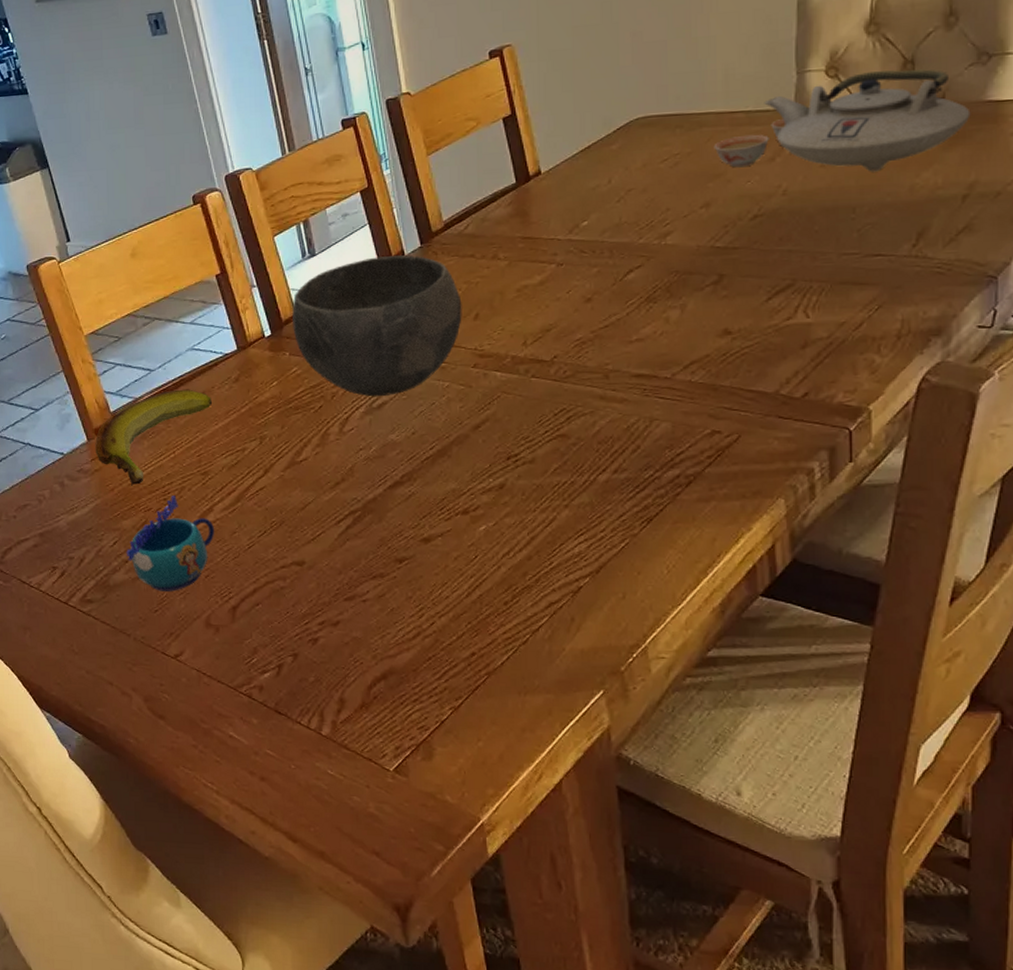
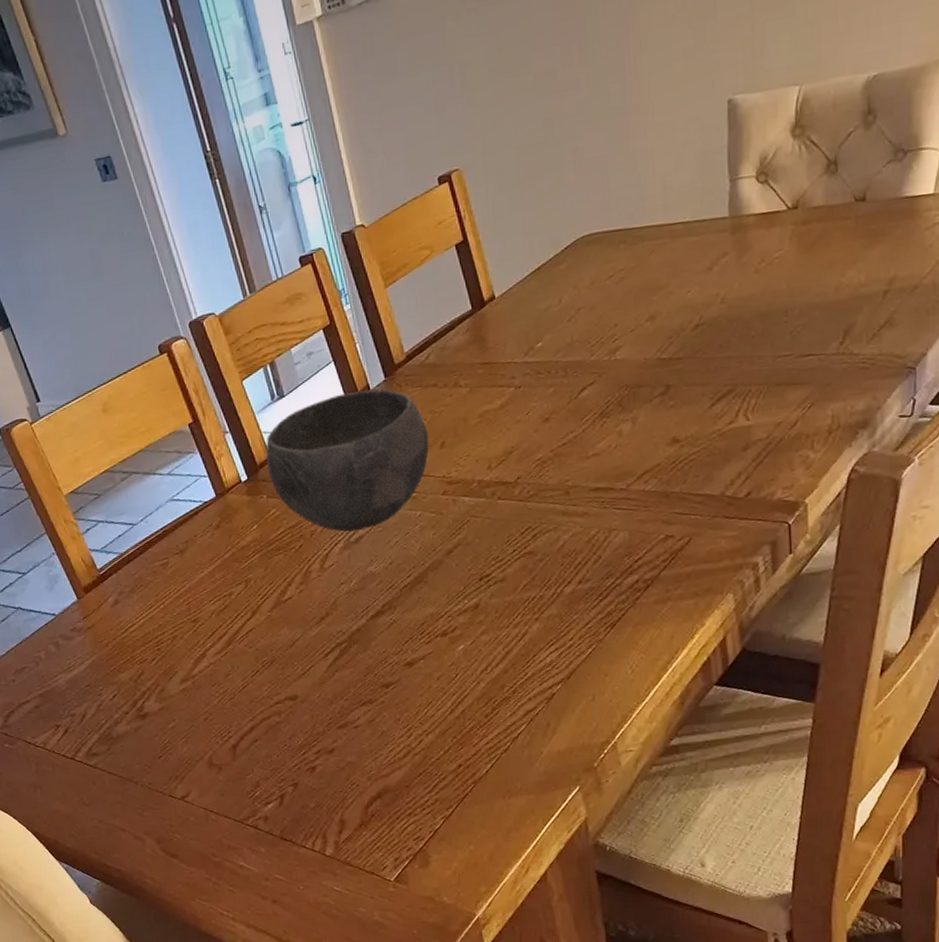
banana: present [95,388,212,485] -> none [85,538,196,638]
mug: present [126,494,215,591] -> none [126,644,210,738]
teapot: present [713,69,971,172] -> none [655,169,889,279]

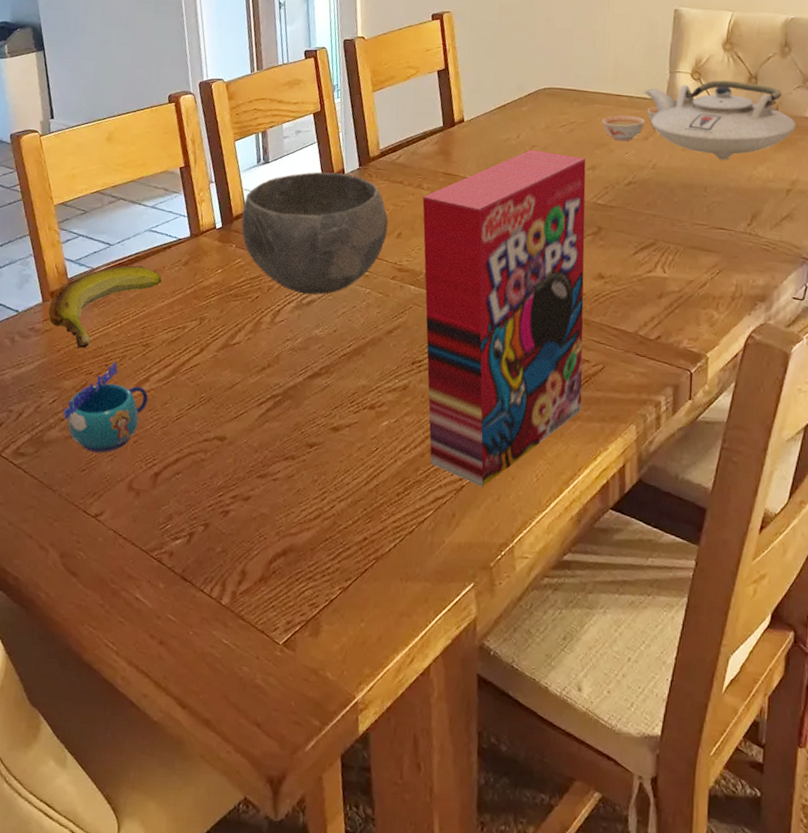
banana: none [85,538,196,638] -> present [48,265,162,349]
mug: none [126,644,210,738] -> present [63,361,149,453]
cereal box: none [462,308,671,692] -> present [422,149,586,488]
teapot: none [655,169,889,279] -> present [602,80,796,161]

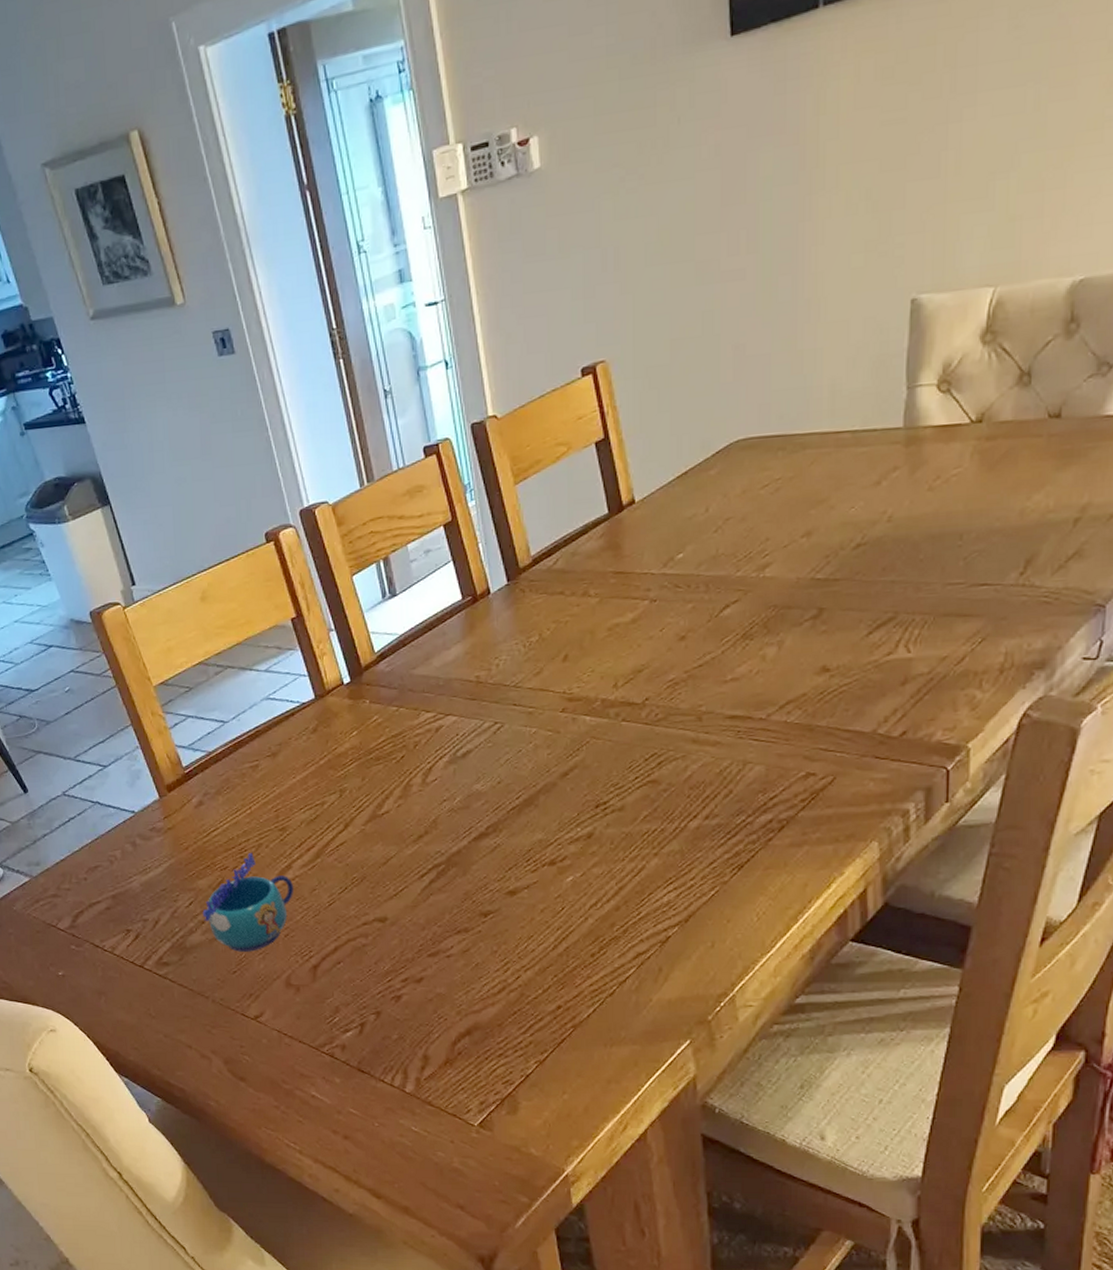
banana: present [48,265,162,349] -> none [167,740,289,843]
bowl: present [241,171,388,295] -> none [372,593,551,746]
cereal box: present [422,149,586,488] -> none [591,522,808,936]
teapot: present [602,80,796,161] -> none [817,382,1087,495]

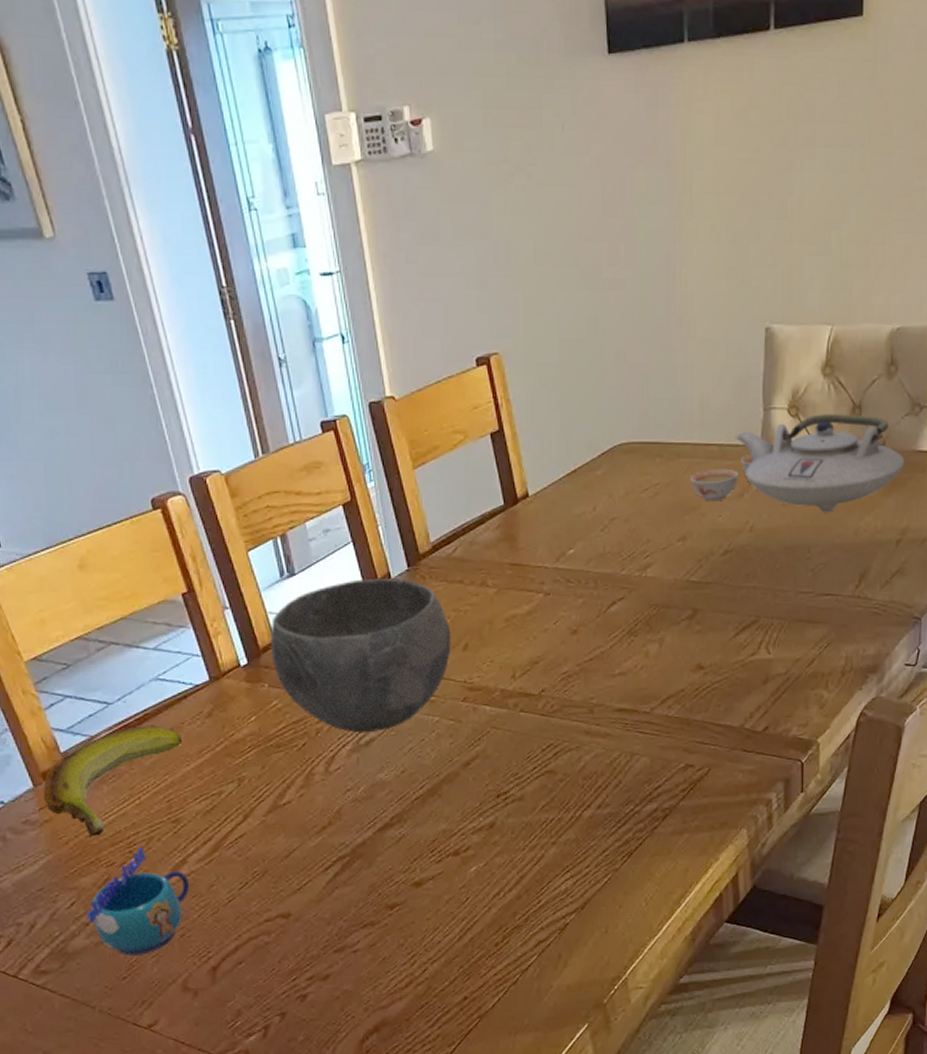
banana: none [167,740,289,843] -> present [43,724,182,836]
bowl: none [372,593,551,746] -> present [270,577,451,733]
teapot: none [817,382,1087,495] -> present [690,414,905,513]

